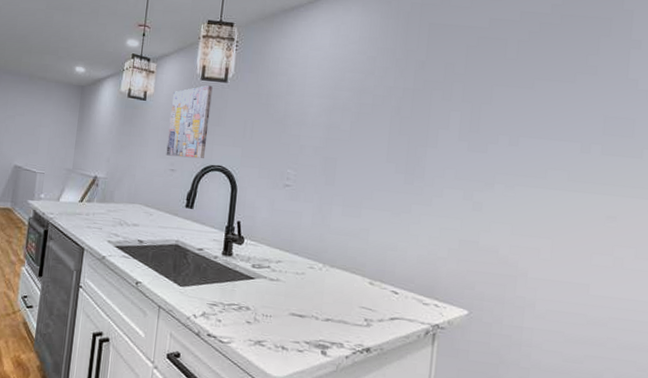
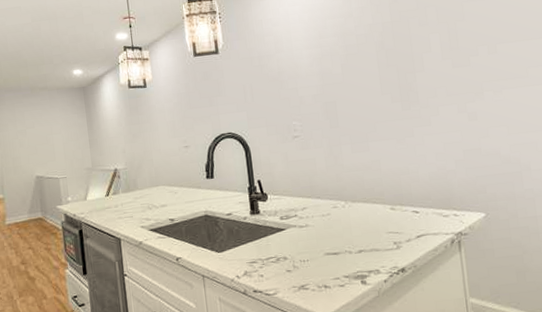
wall art: present [166,85,213,159] -> none [171,59,213,135]

